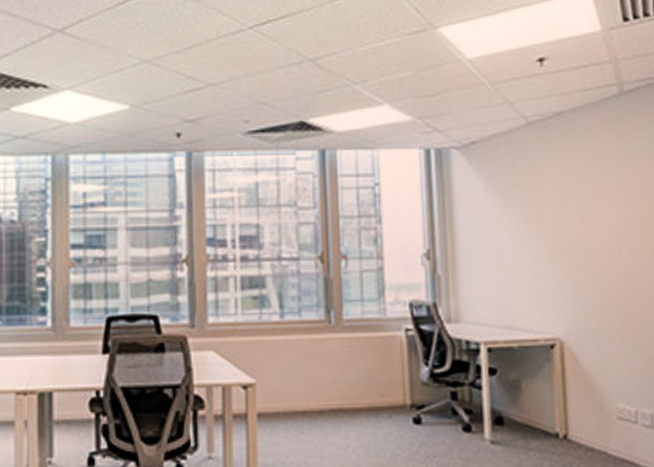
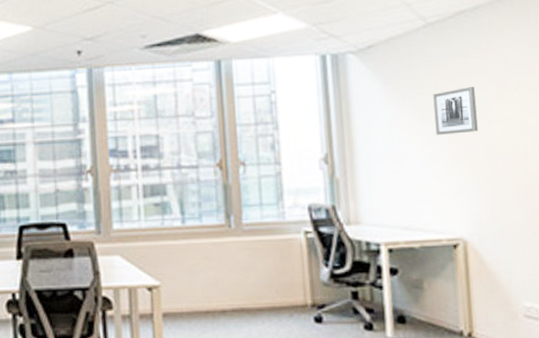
wall art: none [533,186,575,234] -> present [433,86,478,135]

